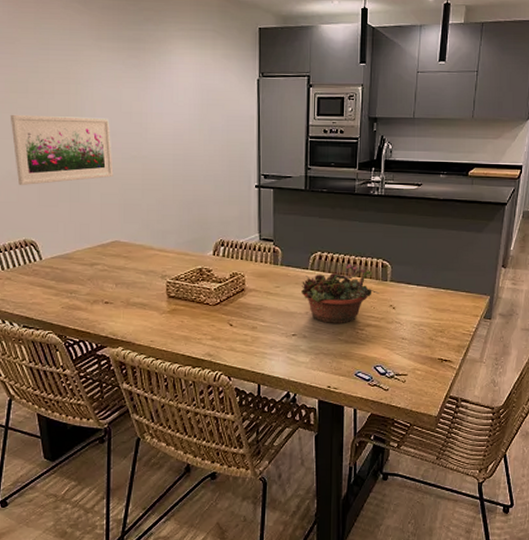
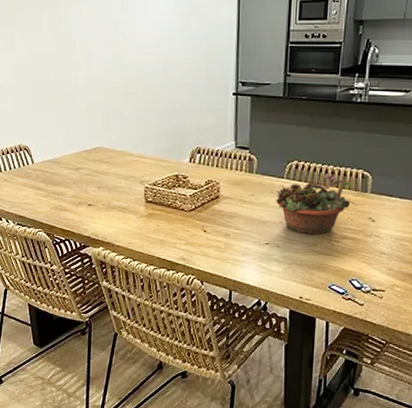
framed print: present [10,114,114,185] -> none [8,28,98,94]

